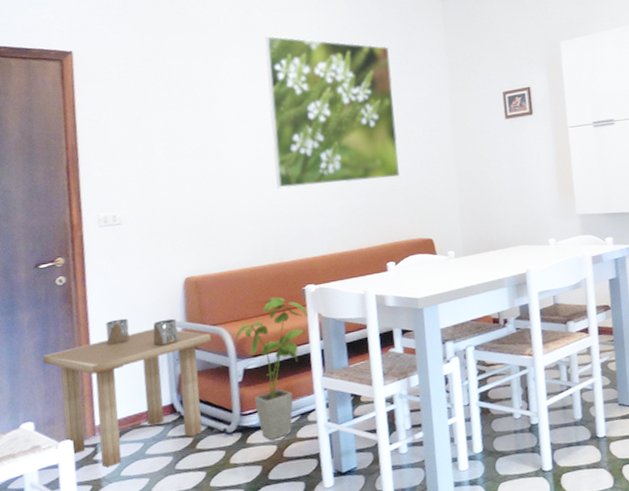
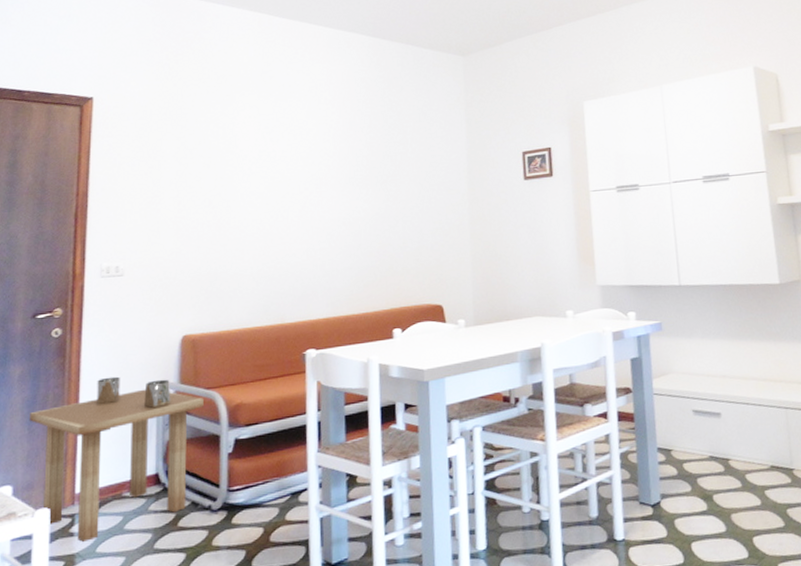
house plant: present [235,296,307,441] -> none [229,360,306,522]
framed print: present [265,36,400,188] -> none [282,87,412,245]

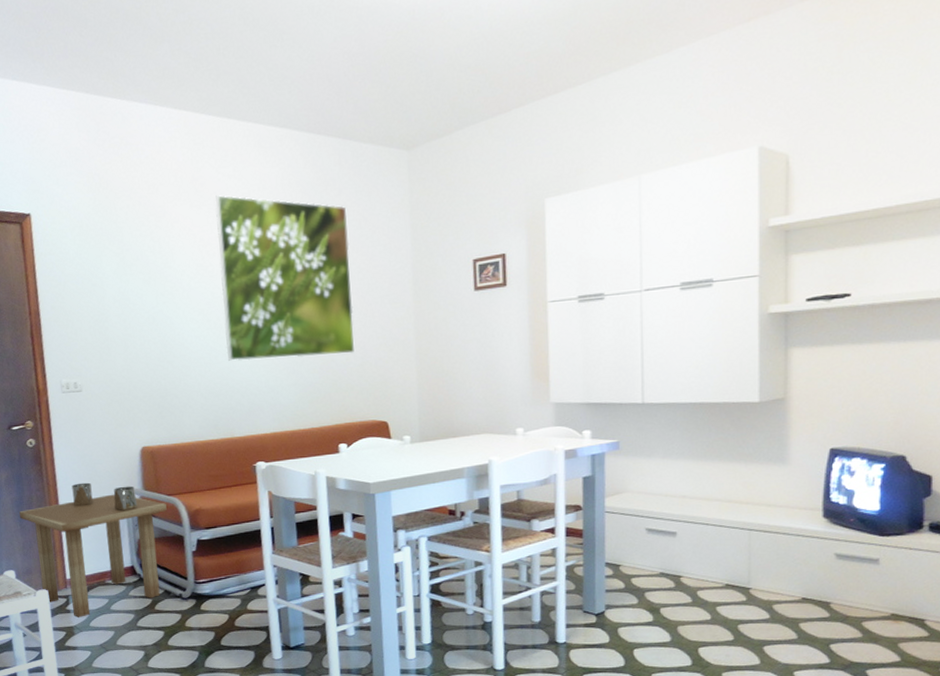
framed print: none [282,87,412,245] -> present [215,195,355,361]

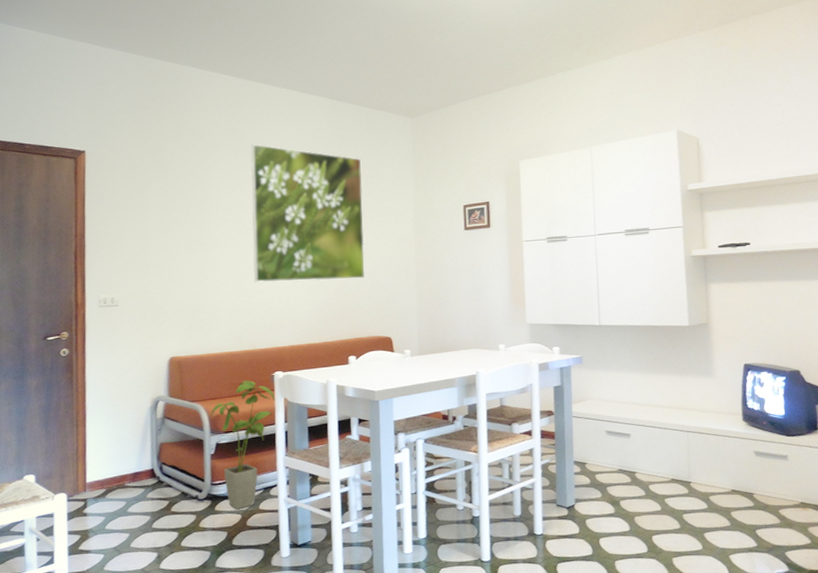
side table: present [19,482,167,617] -> none [46,389,189,521]
house plant: none [189,471,258,610] -> present [211,380,275,510]

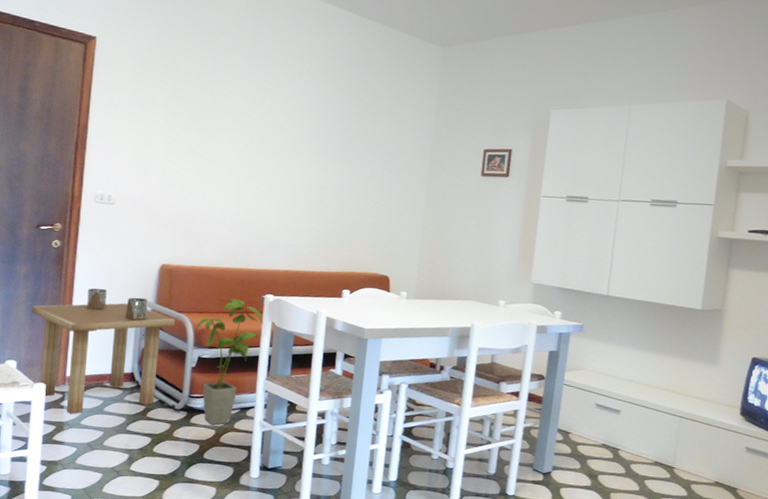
side table: none [46,389,189,521] -> present [32,288,175,414]
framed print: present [251,144,365,283] -> none [255,53,383,212]

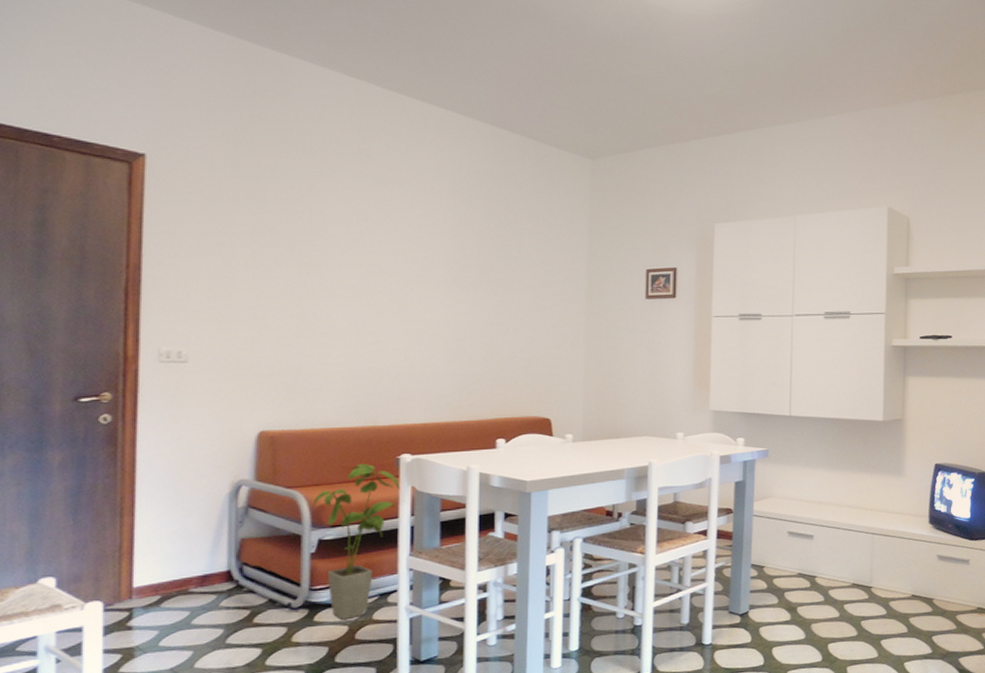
side table: present [32,288,175,414] -> none [75,469,283,635]

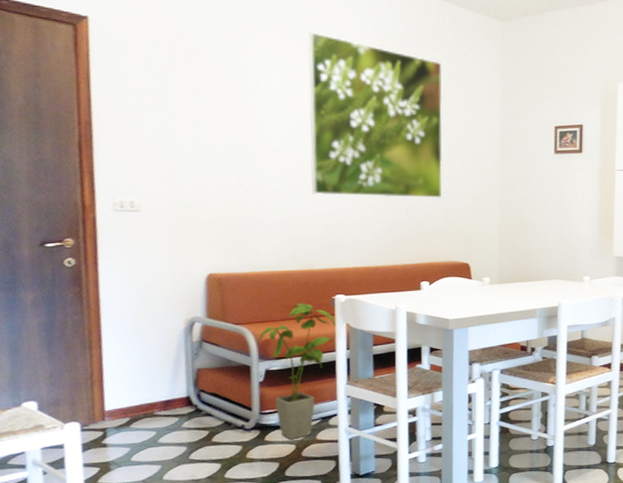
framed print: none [378,170,526,347] -> present [308,32,443,198]

